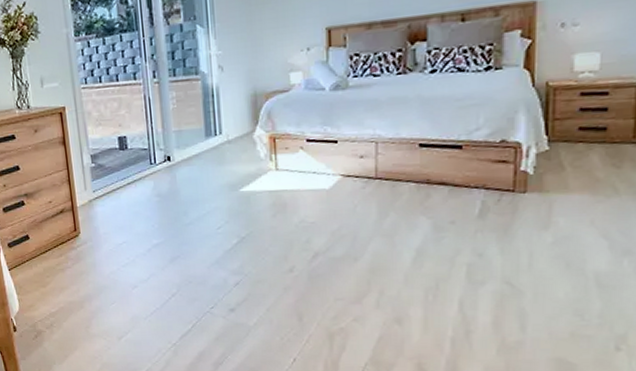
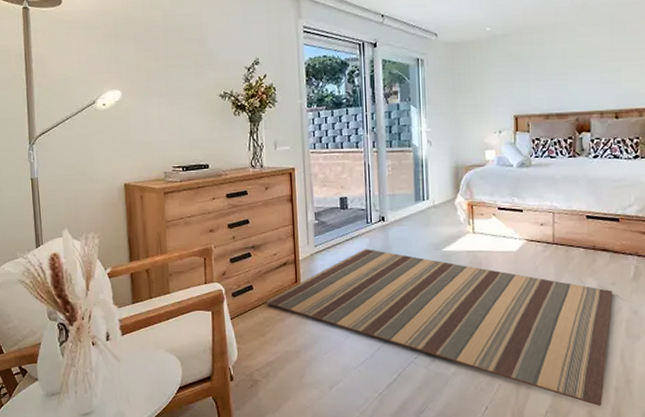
rug: none [42,192,451,359] -> present [264,249,613,406]

